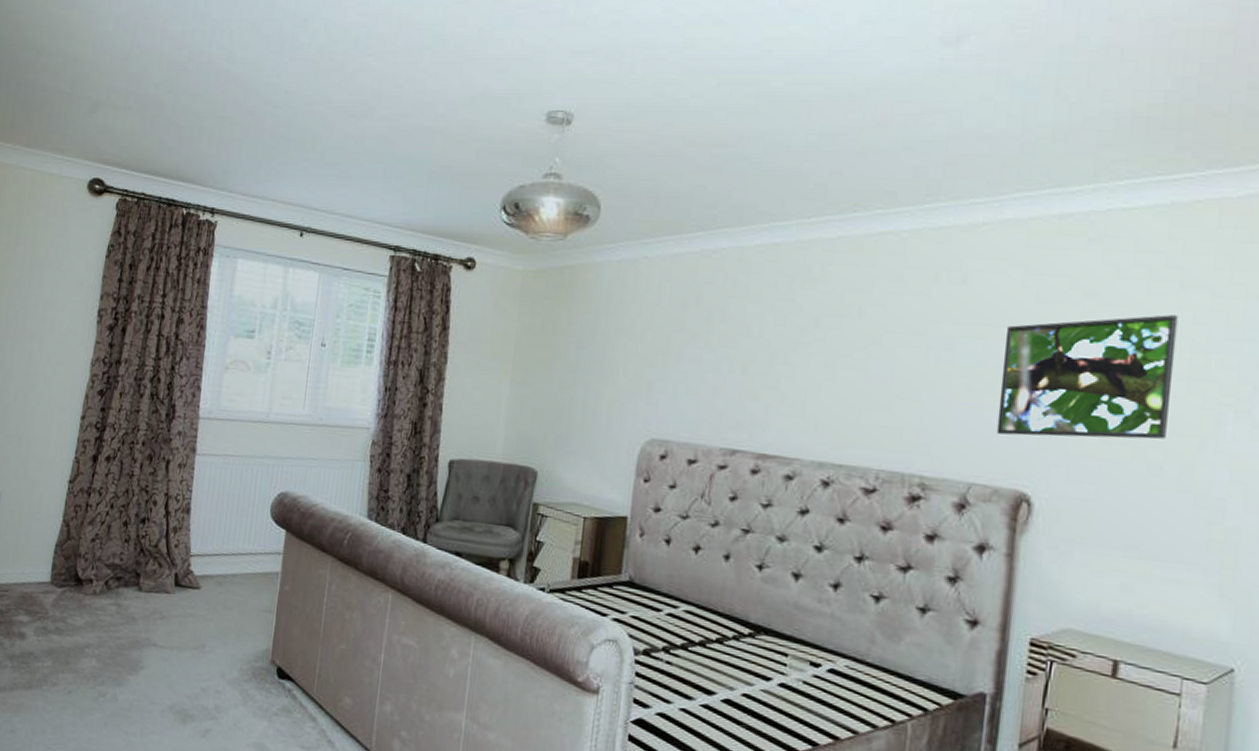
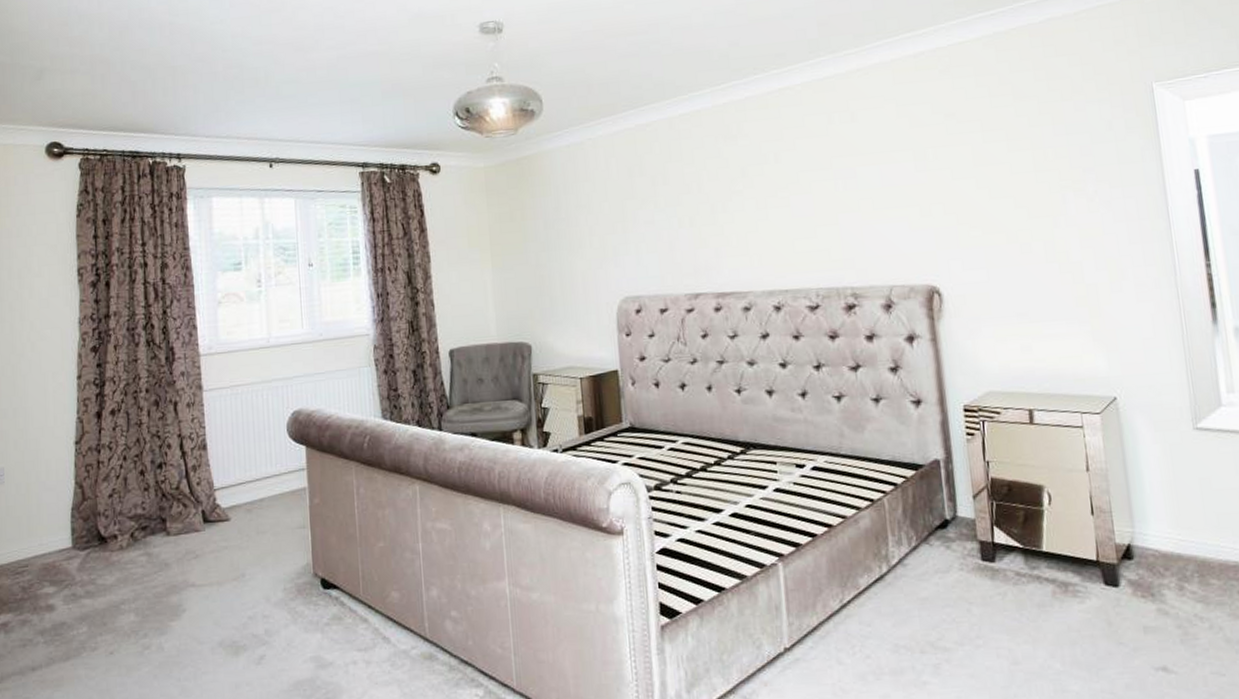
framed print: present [996,315,1179,439] -> none [892,122,1029,241]

